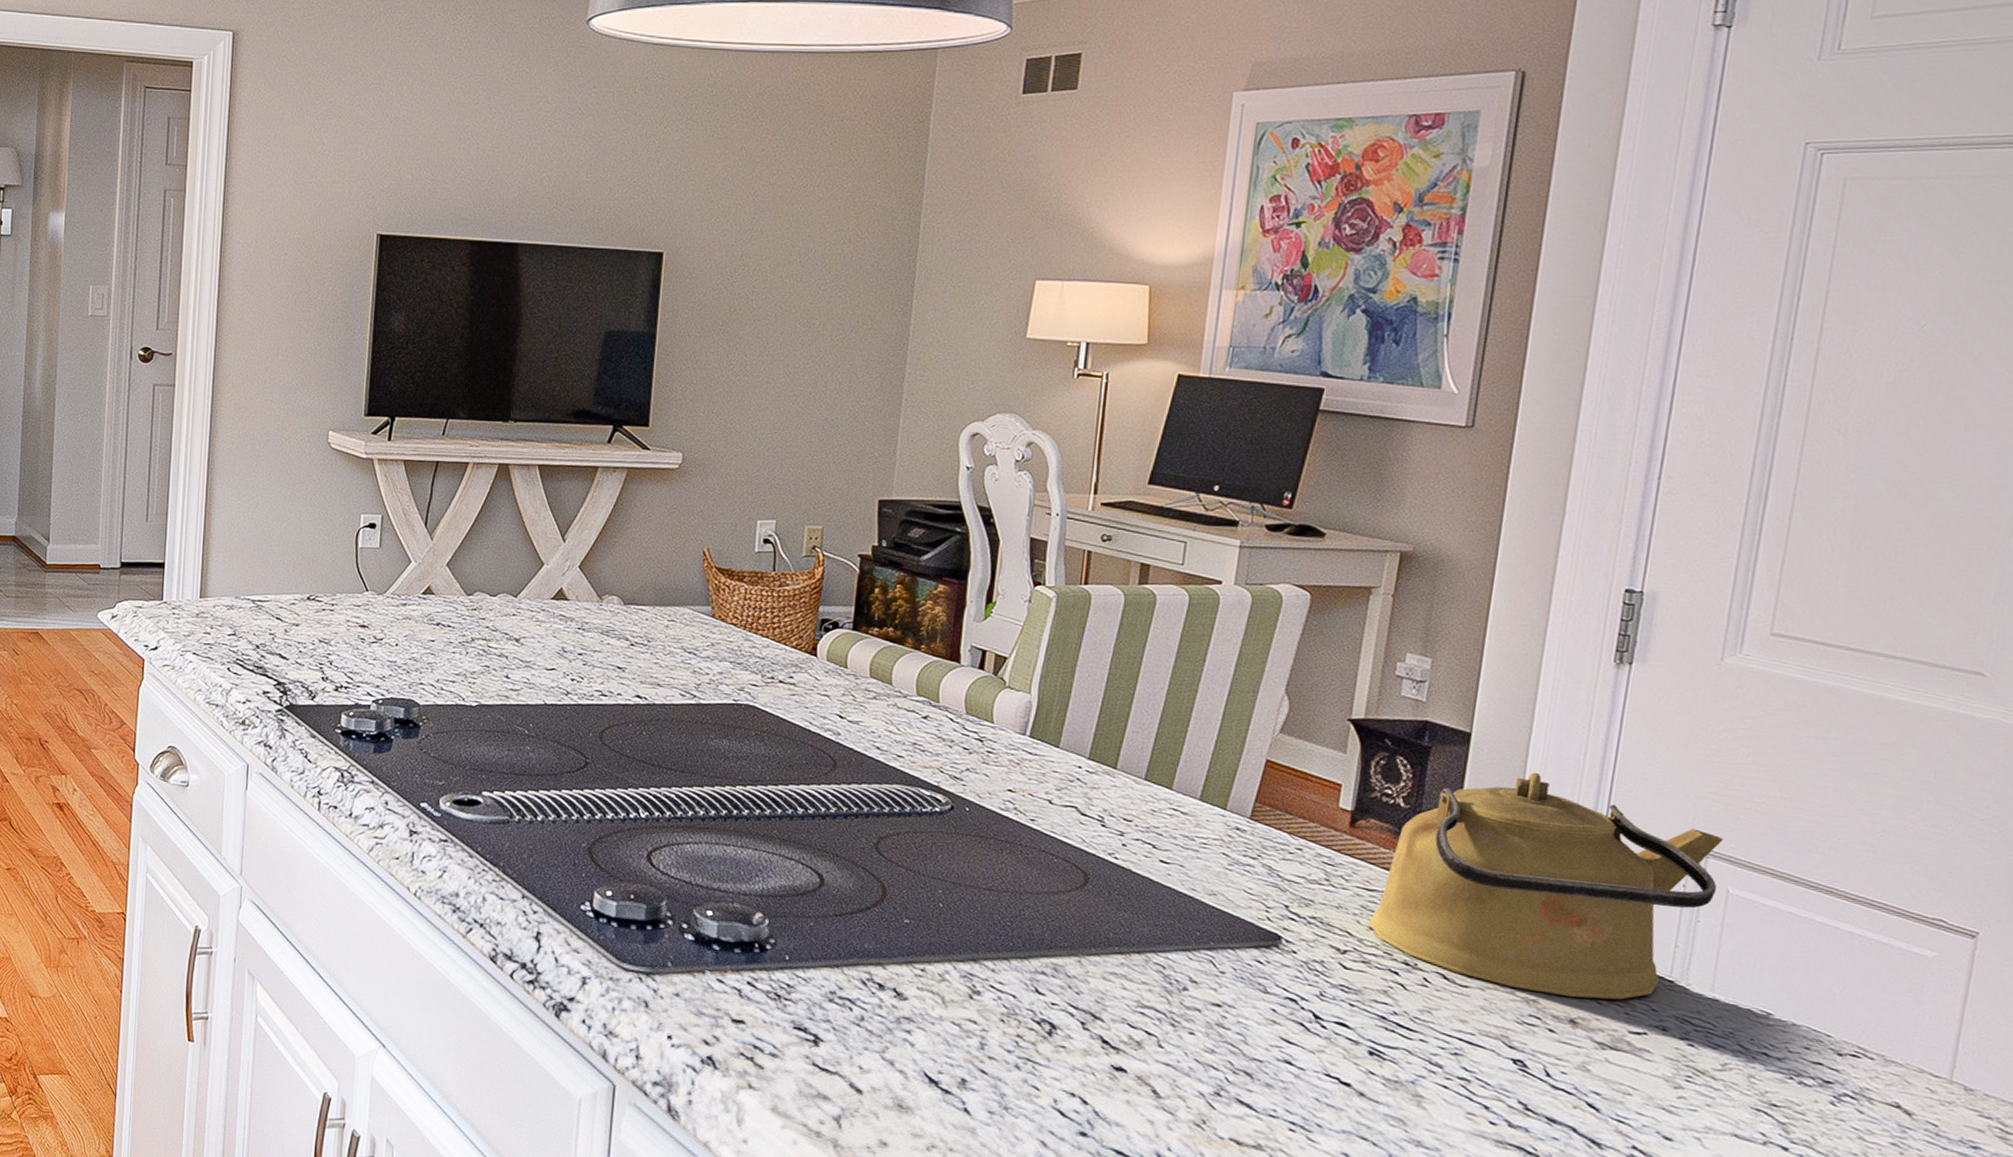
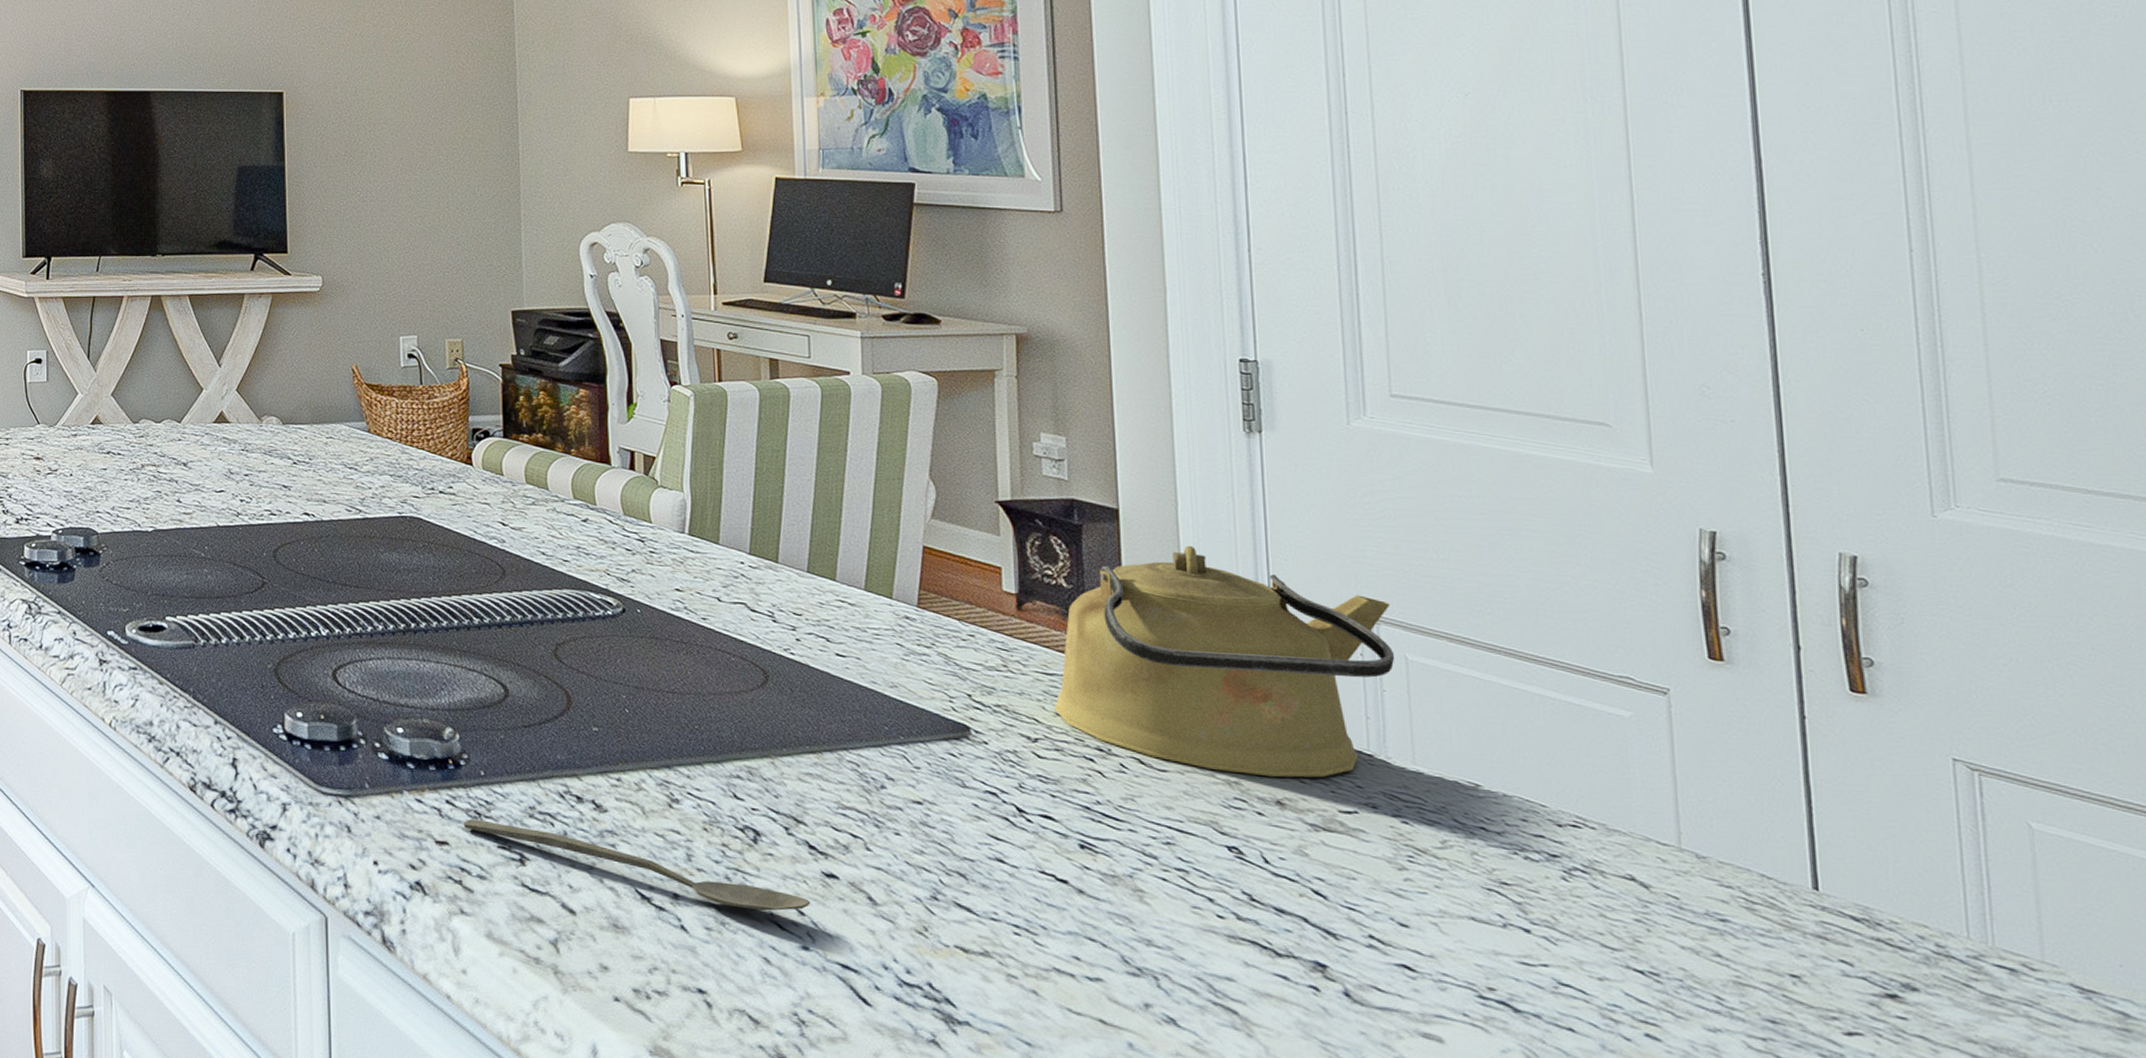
spoon: none [762,1000,1096,1099] -> present [463,819,811,911]

